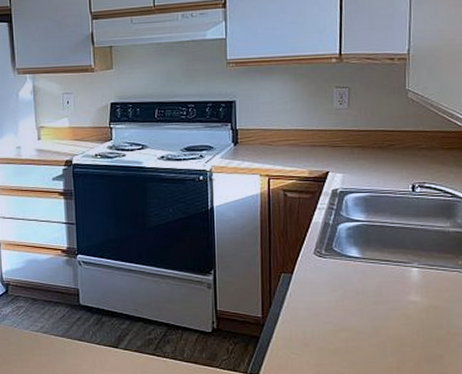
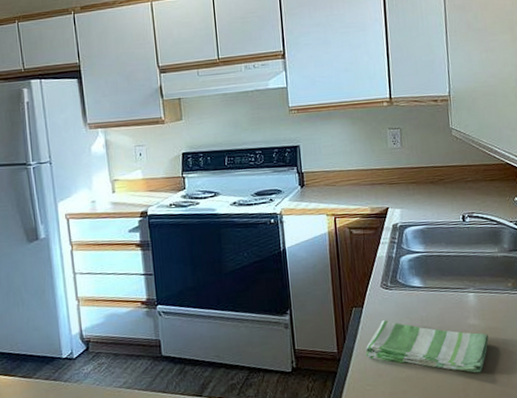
dish towel: none [292,289,431,352] -> present [365,320,489,373]

